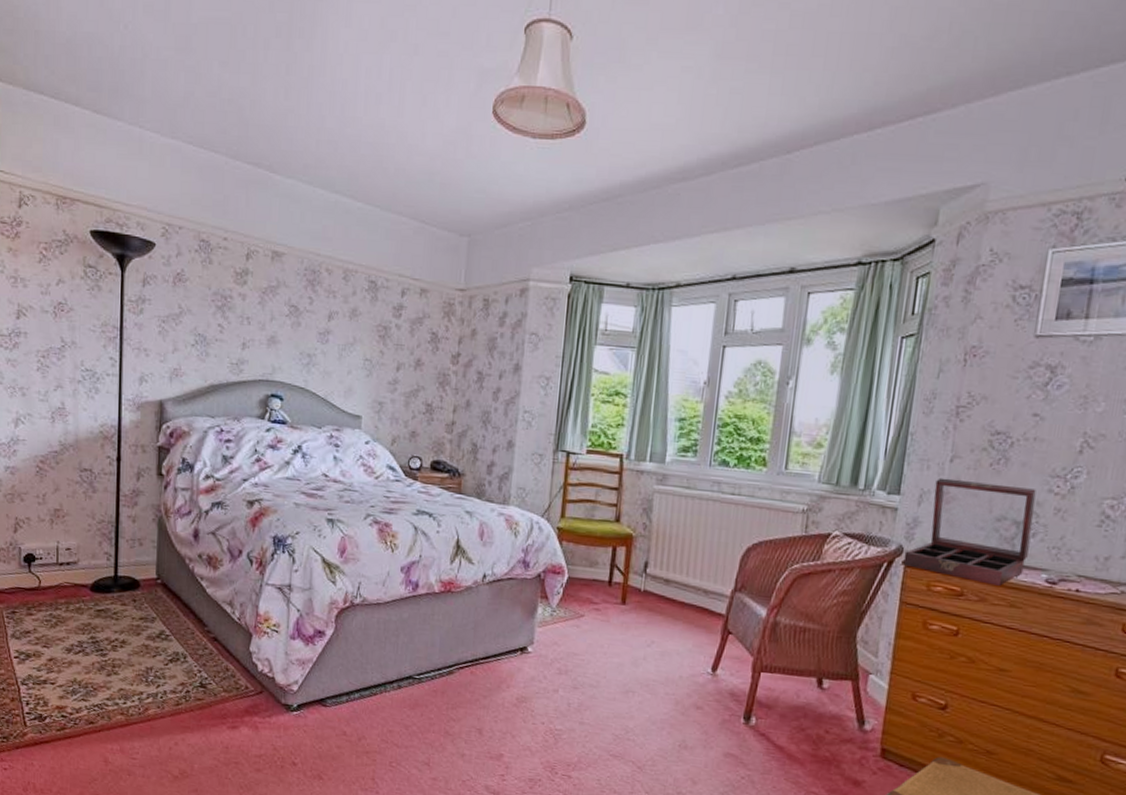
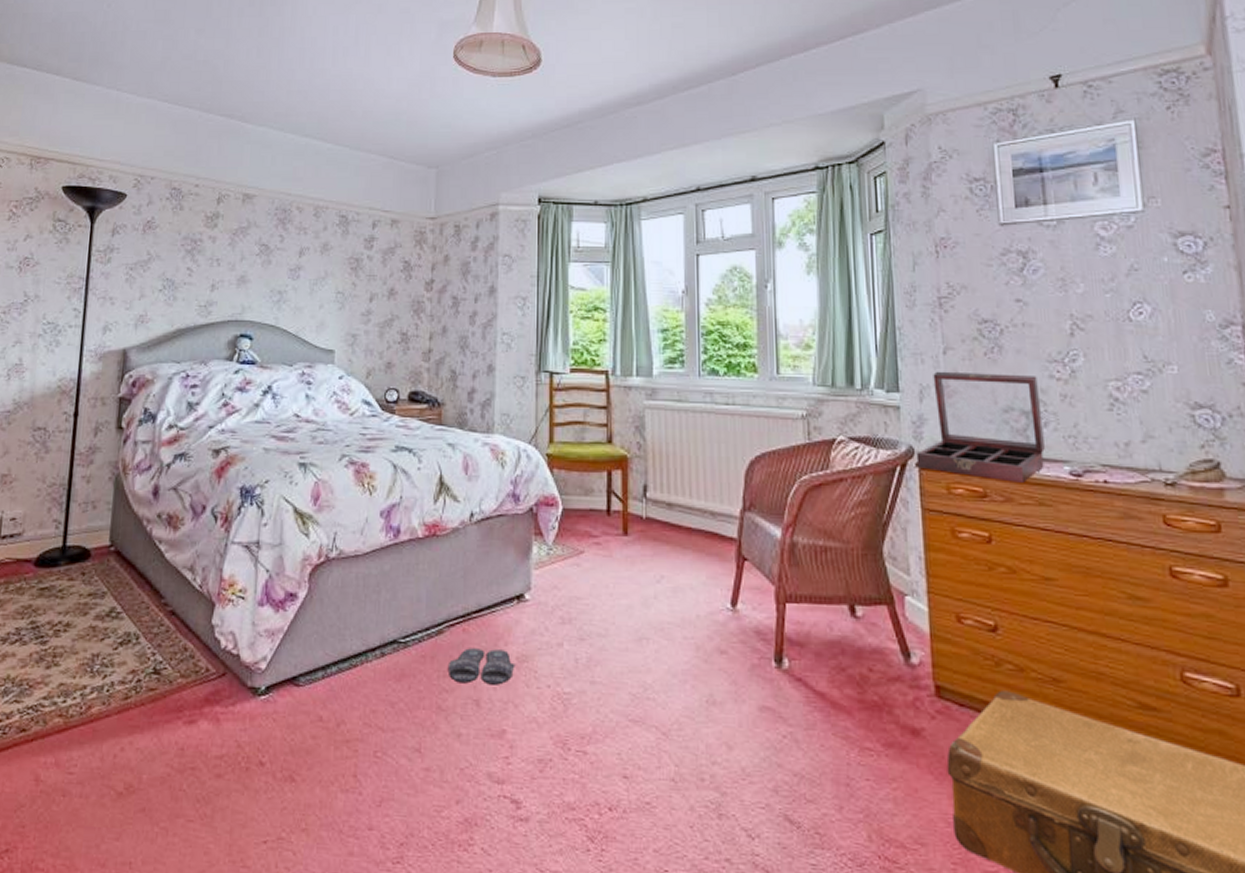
slippers: none [455,687,515,719] -> present [447,648,515,685]

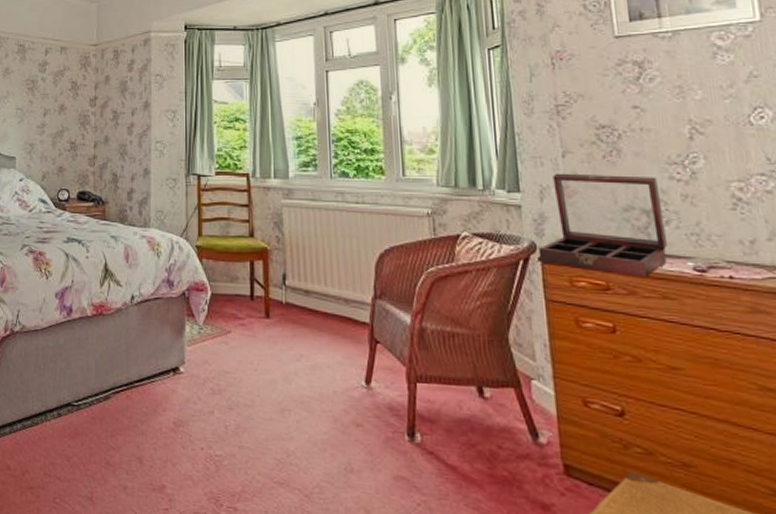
slippers: present [447,648,515,685] -> none [114,412,173,446]

